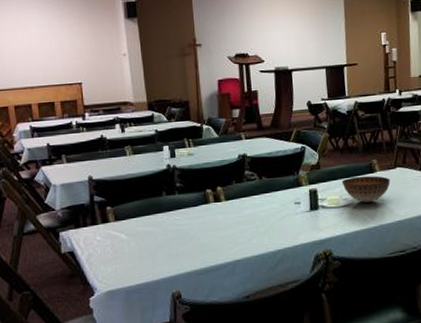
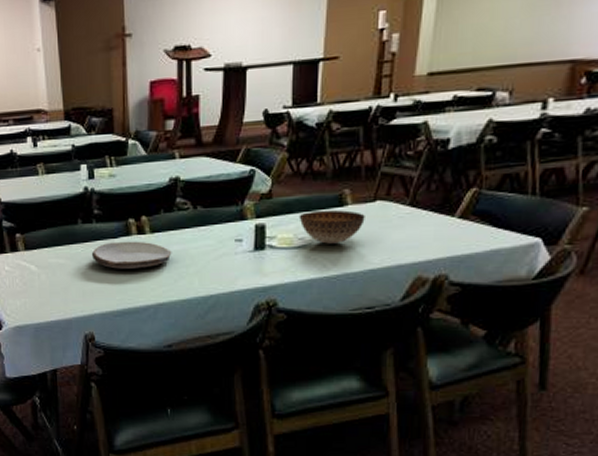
plate: none [175,207,245,233] -> present [91,241,172,269]

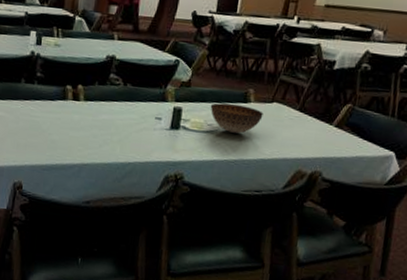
plate: present [91,241,172,269] -> none [29,103,101,131]

